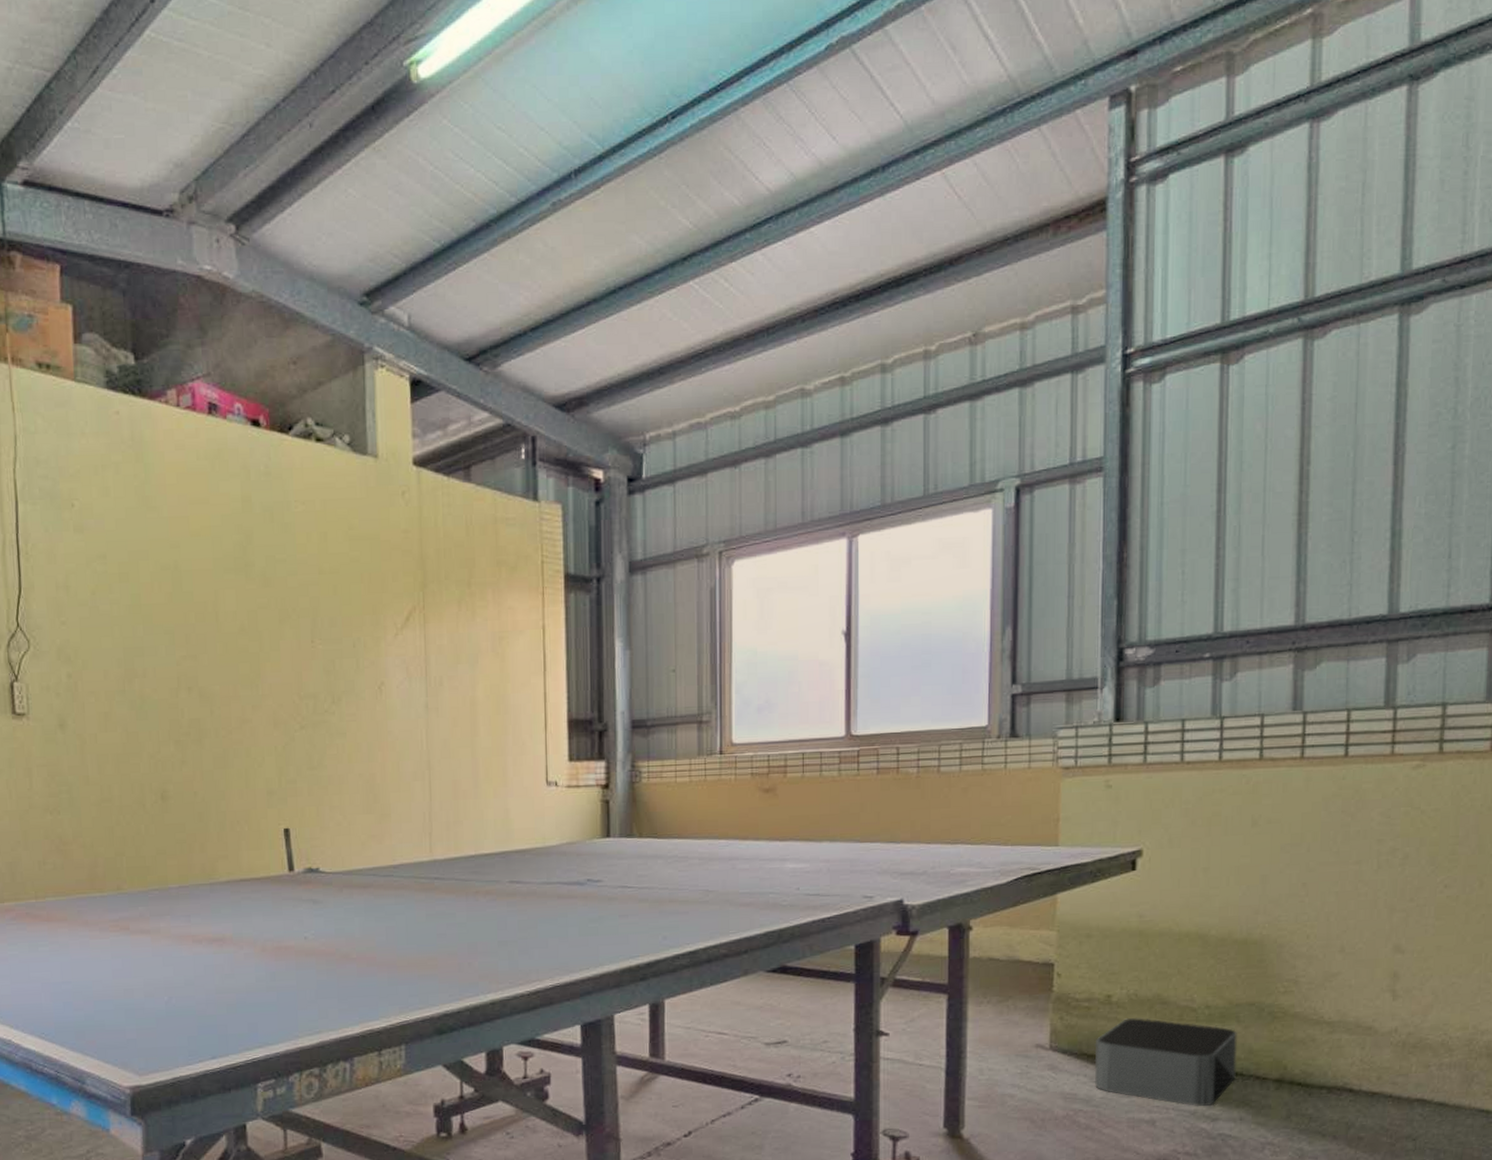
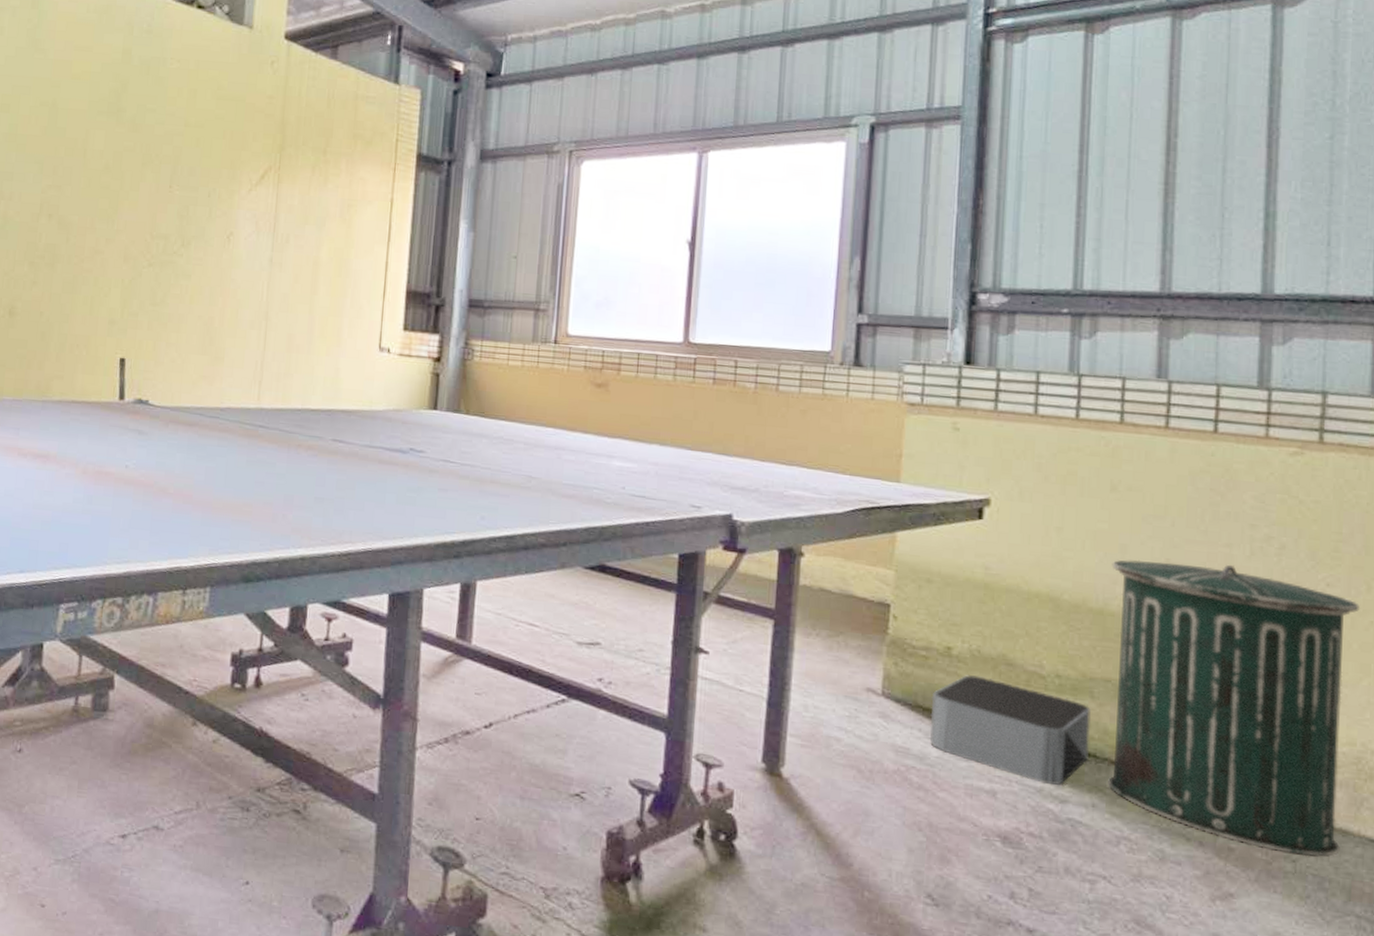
trash can: none [1253,880,1473,1134] -> present [1108,559,1360,857]

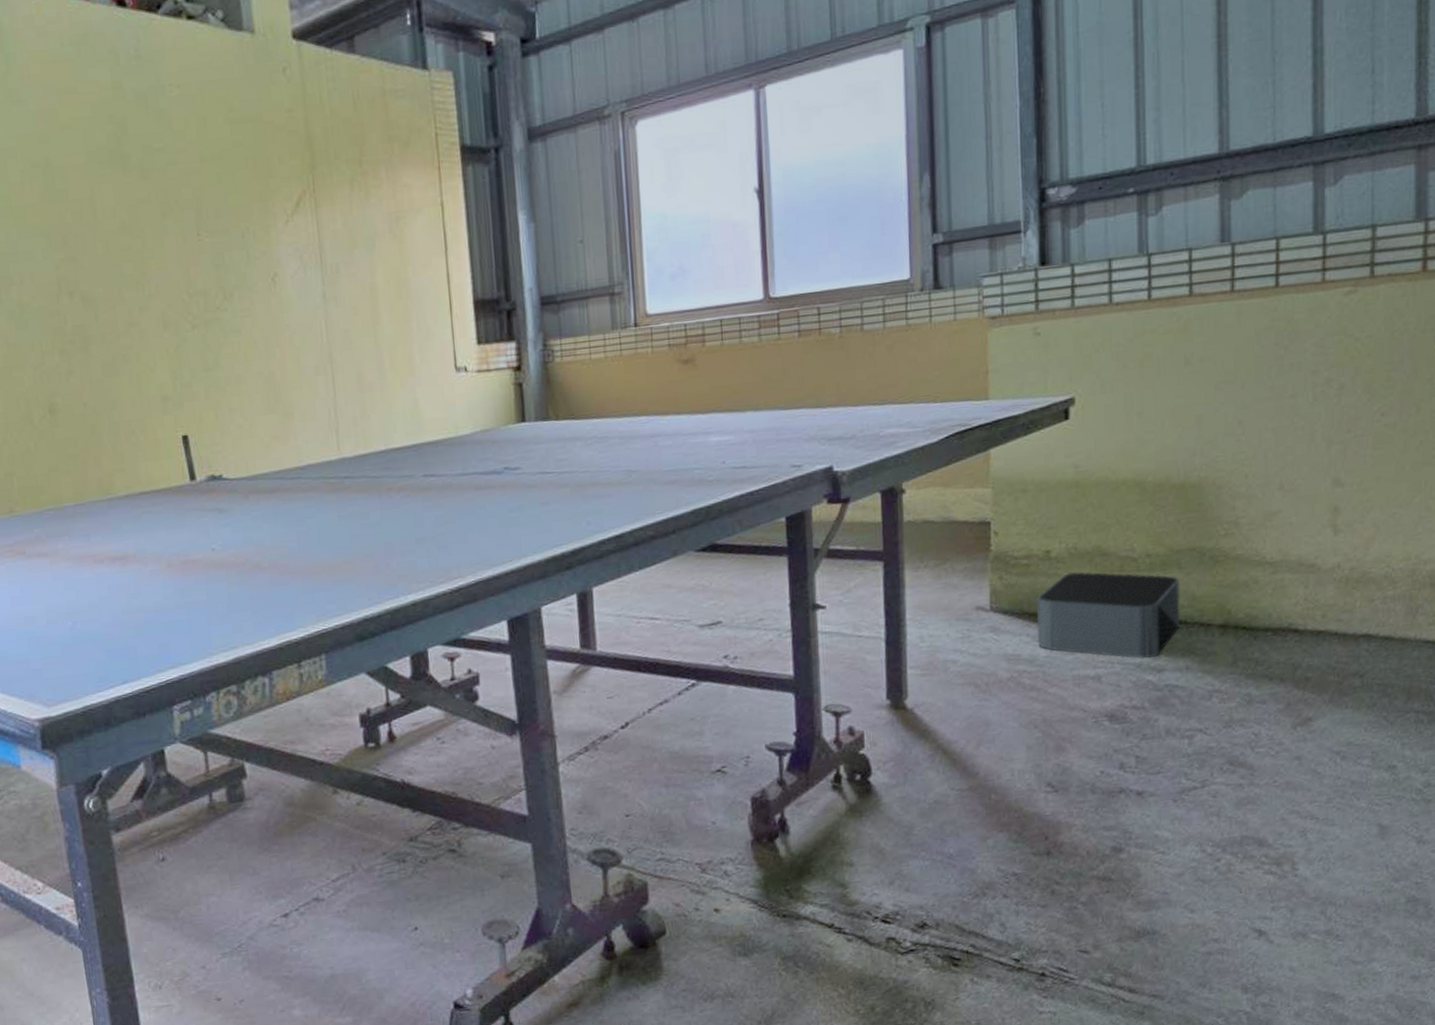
trash can: present [1108,559,1360,857] -> none [1190,414,1411,672]

